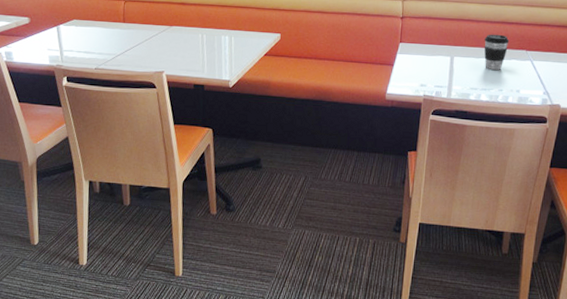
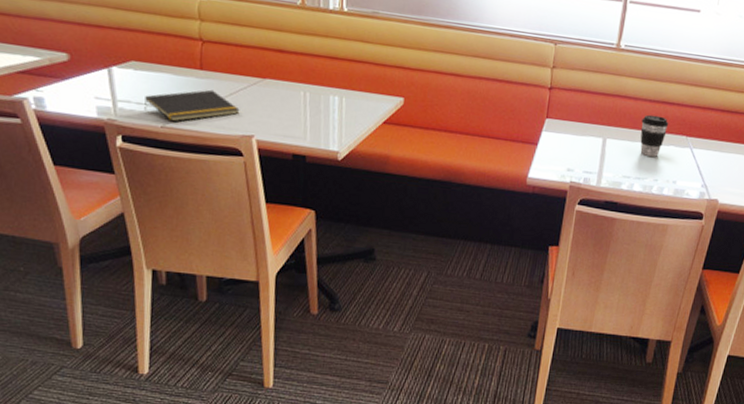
notepad: none [83,37,153,64] -> present [144,89,240,122]

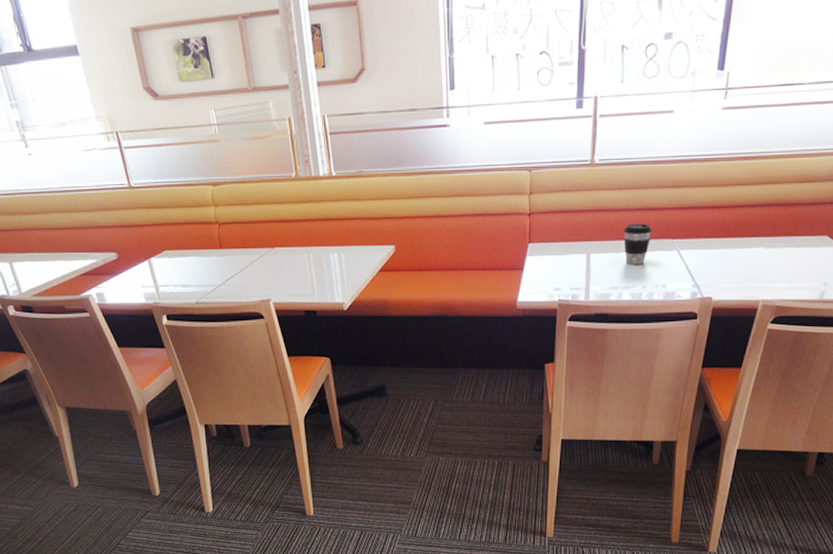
notepad: present [144,89,240,122] -> none [180,264,257,297]

